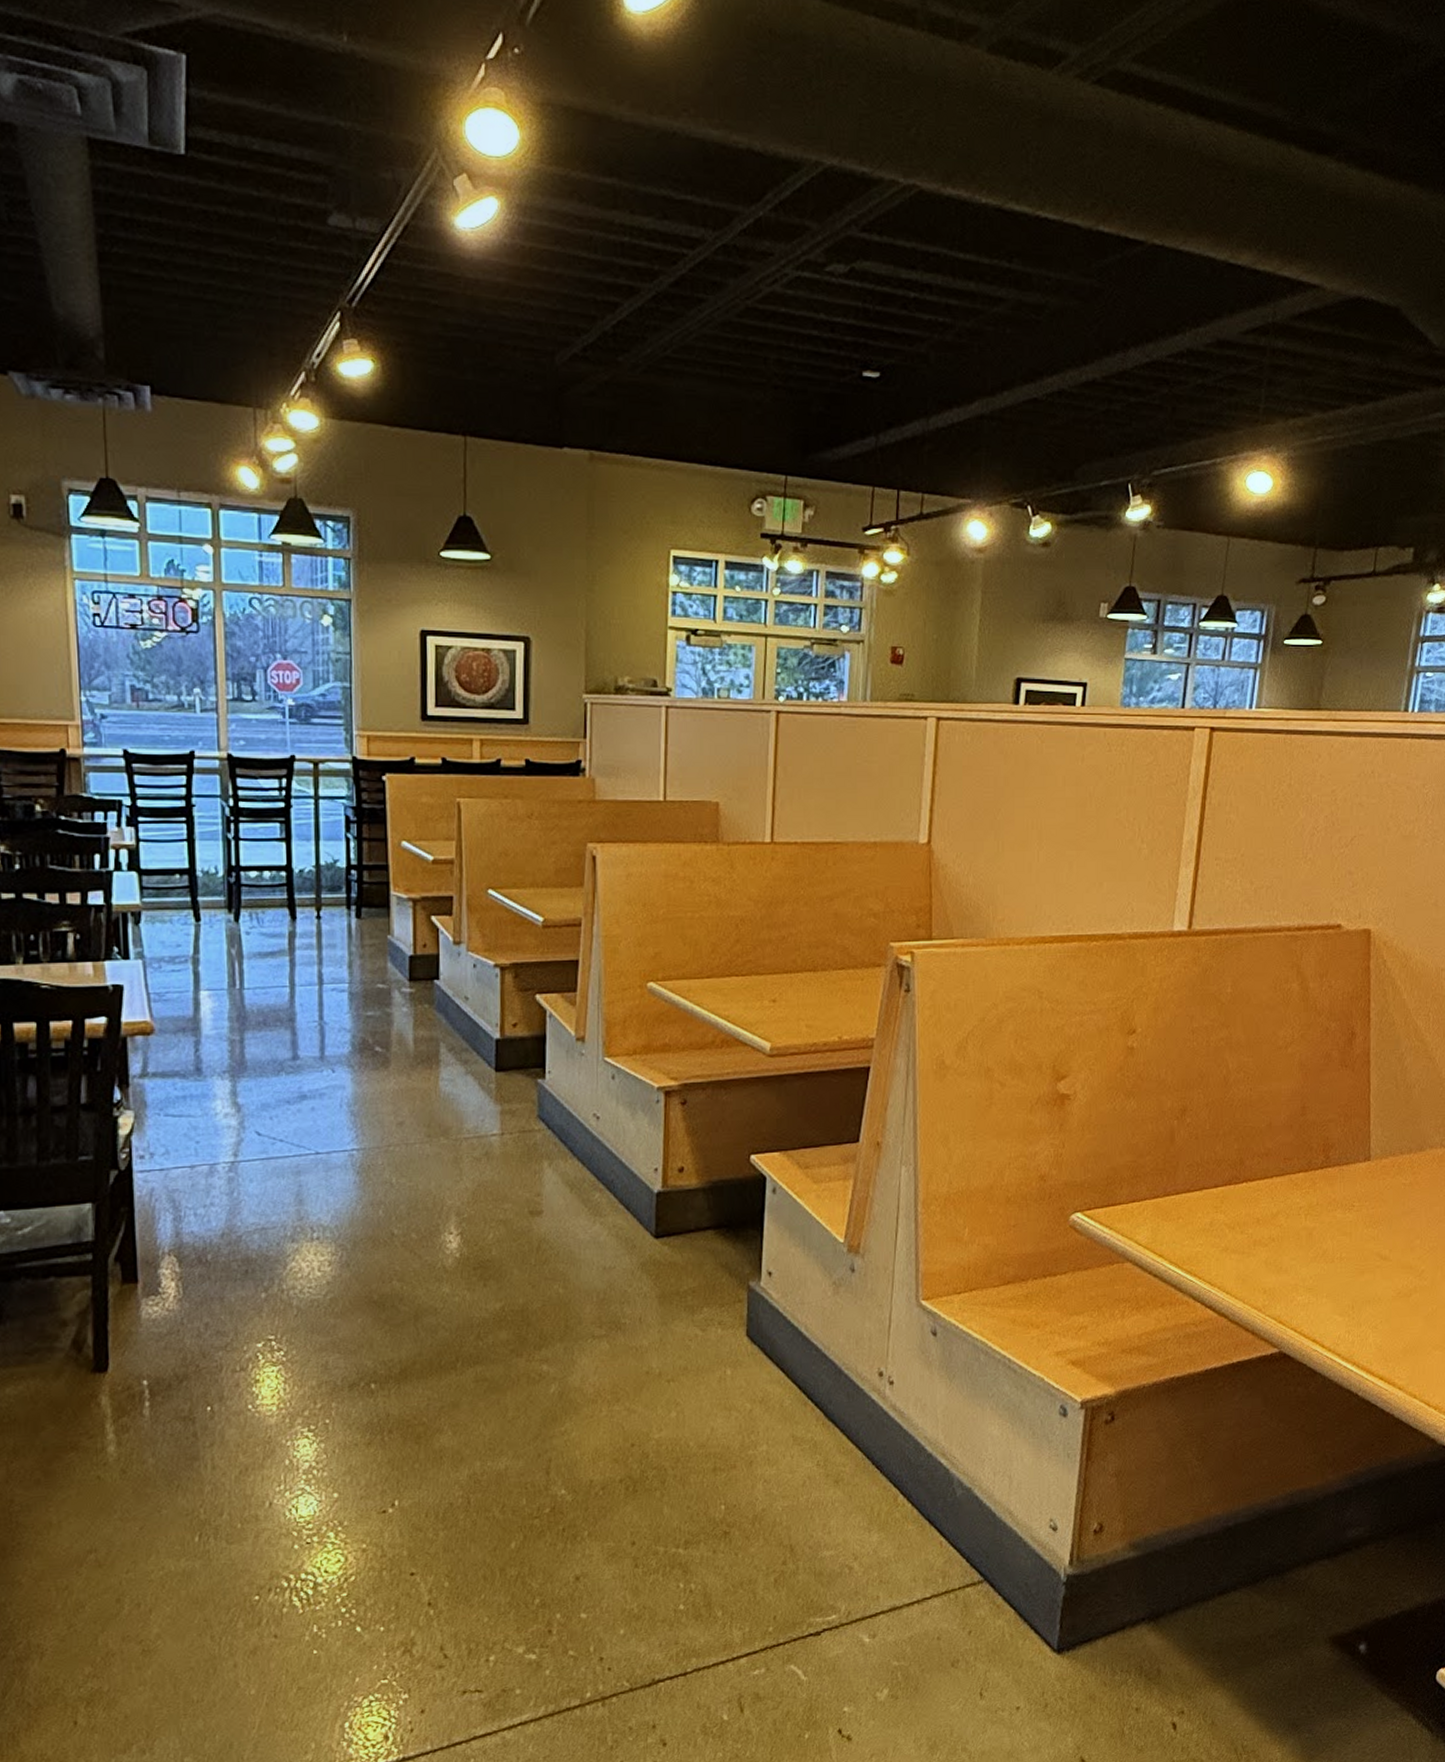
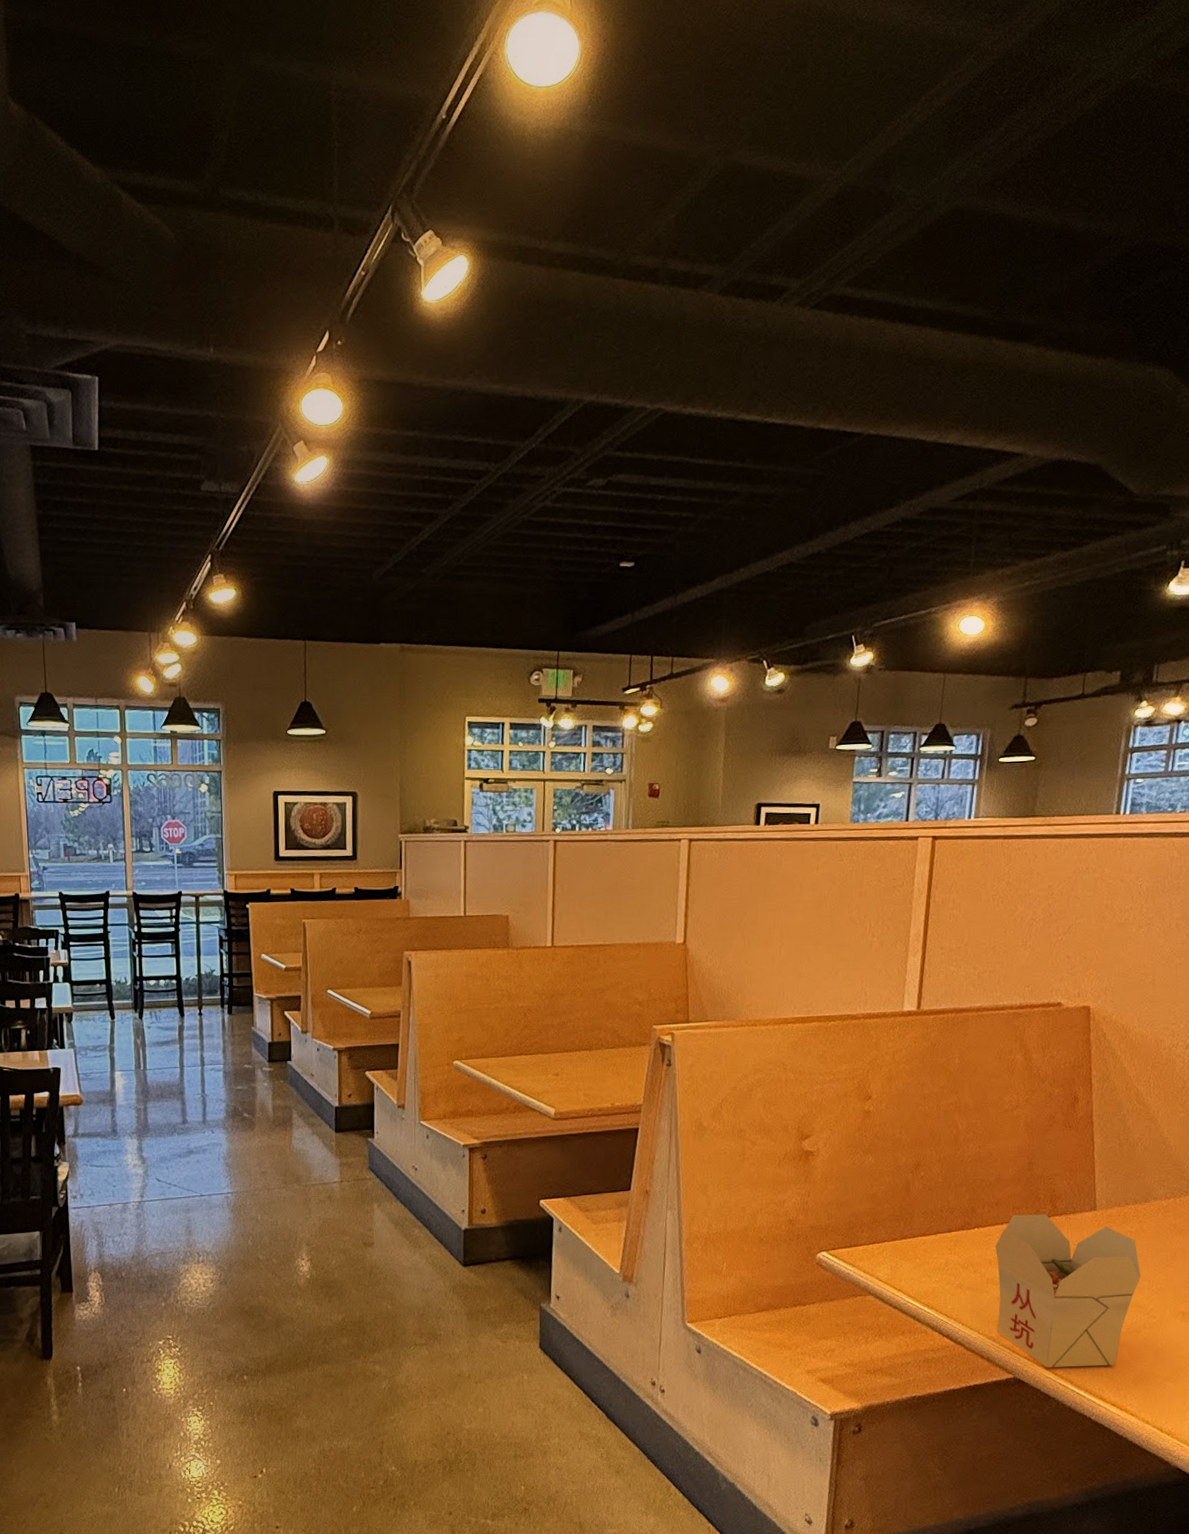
takeout container: none [1264,1165,1414,1340] -> present [995,1214,1141,1369]

